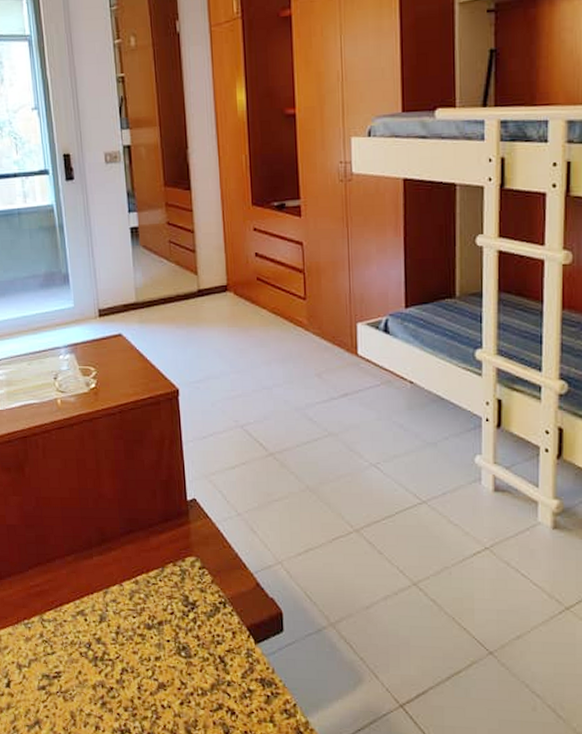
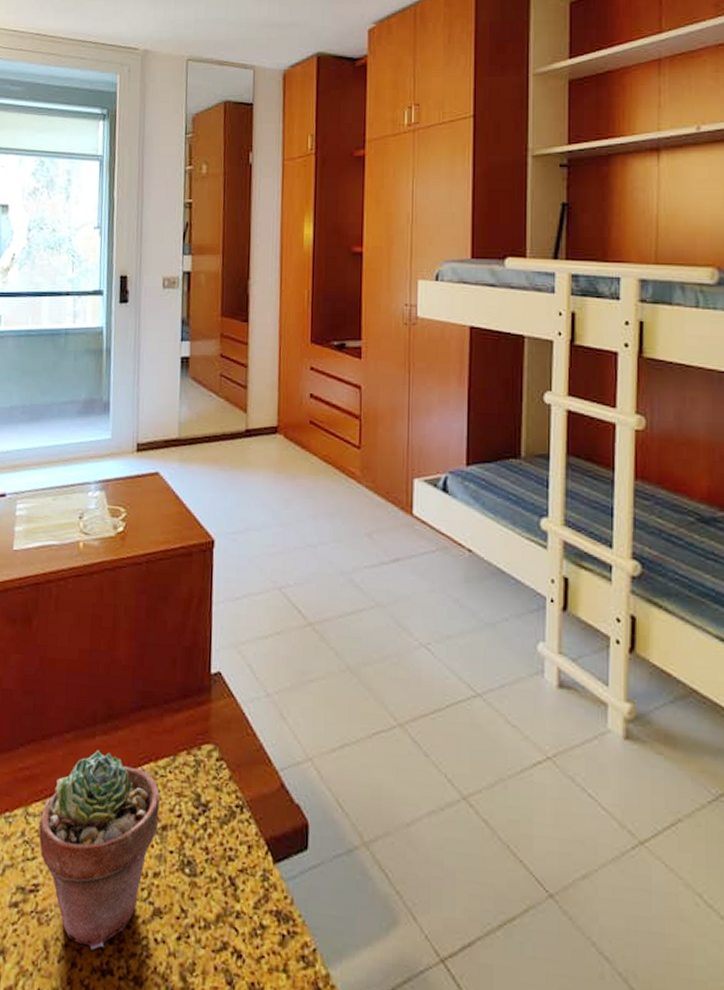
potted succulent: none [54,567,155,718] -> present [38,749,160,952]

